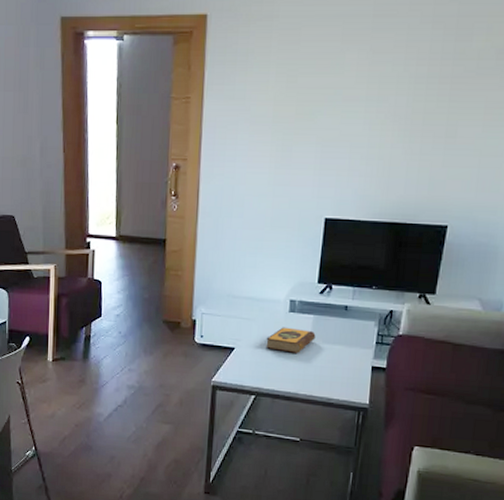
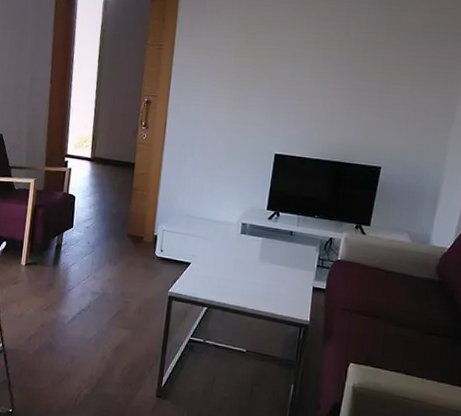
hardback book: present [266,327,316,353] -> none [218,247,264,271]

